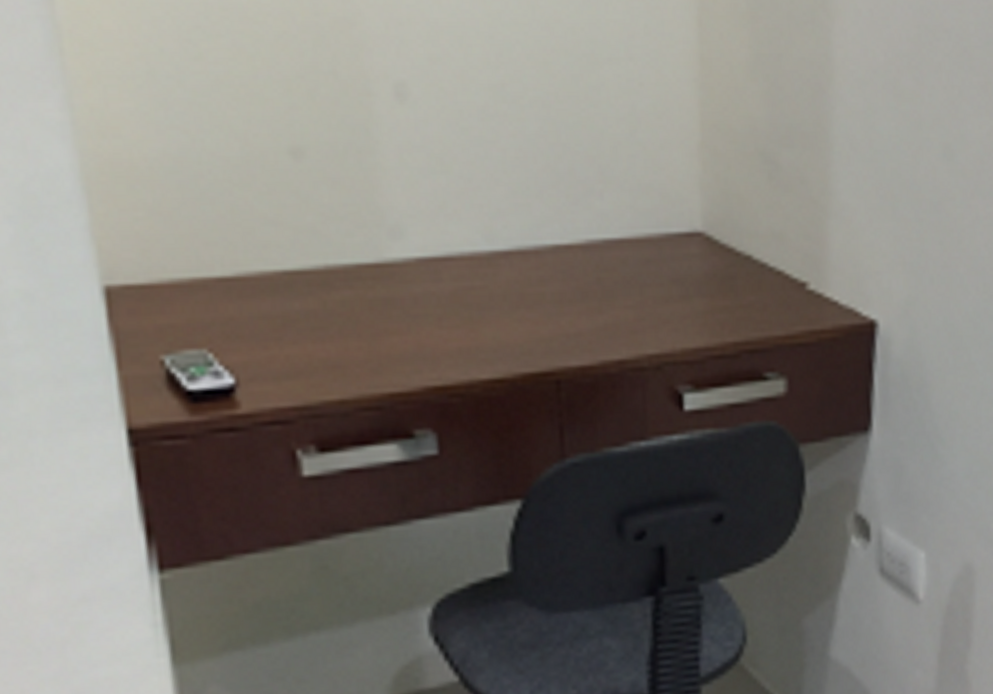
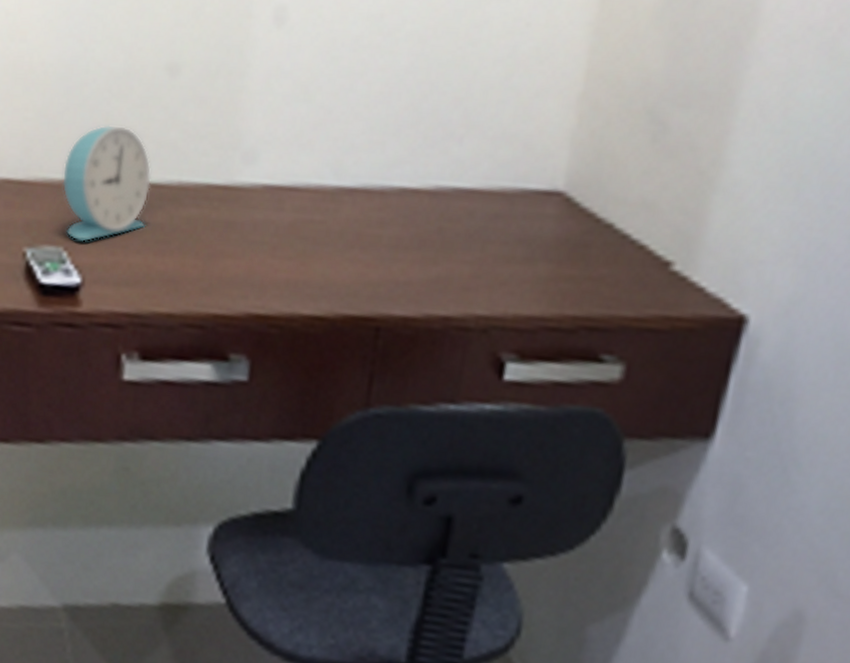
alarm clock: none [190,216,298,340] -> present [62,125,152,242]

